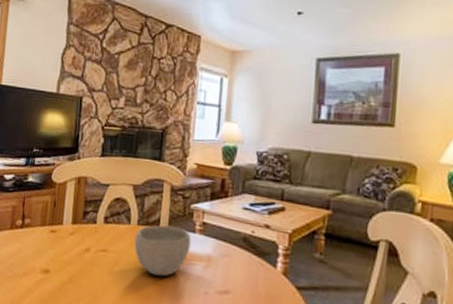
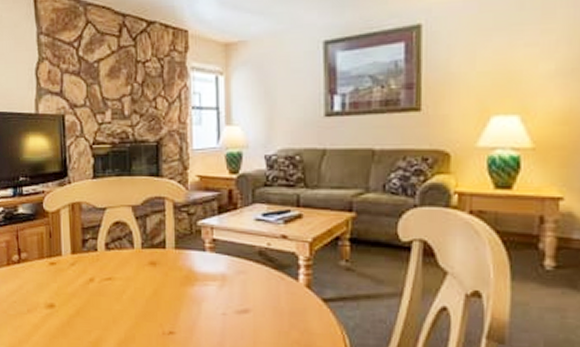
bowl: present [134,225,191,277] -> none [140,246,202,301]

